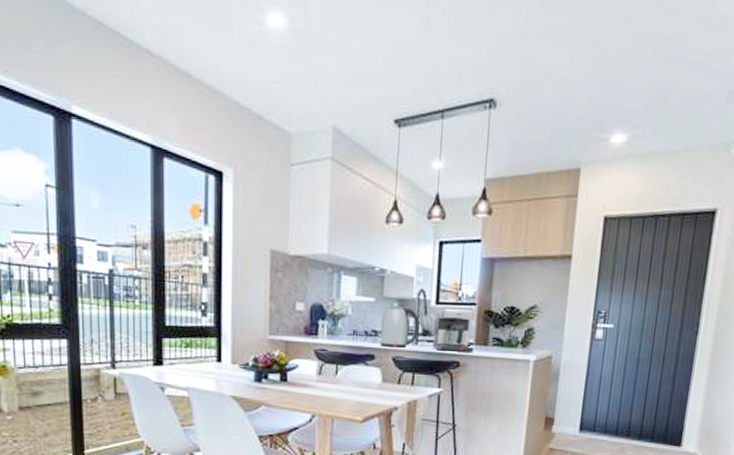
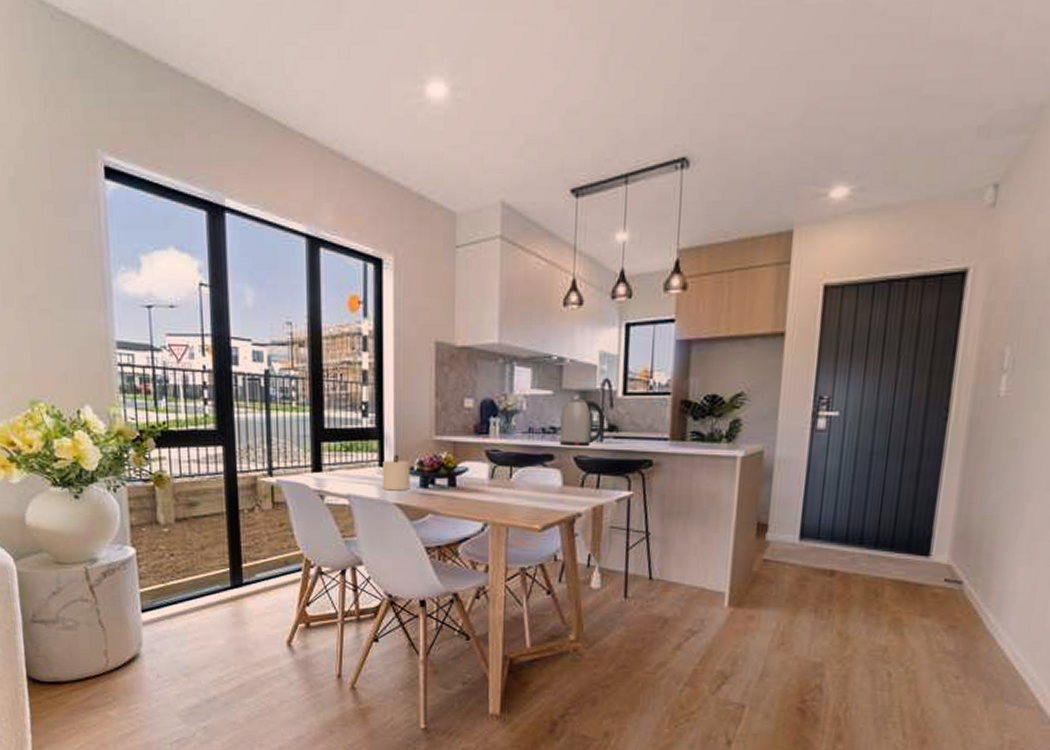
candle: none [219,351,246,385] -> present [382,454,410,491]
coffee maker: present [433,307,474,353] -> none [621,398,669,450]

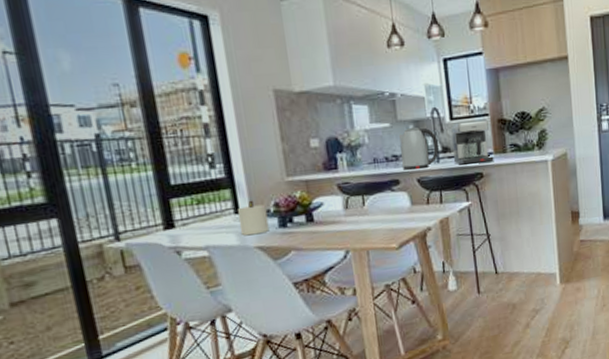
coffee maker: none [621,398,669,450] -> present [451,119,494,165]

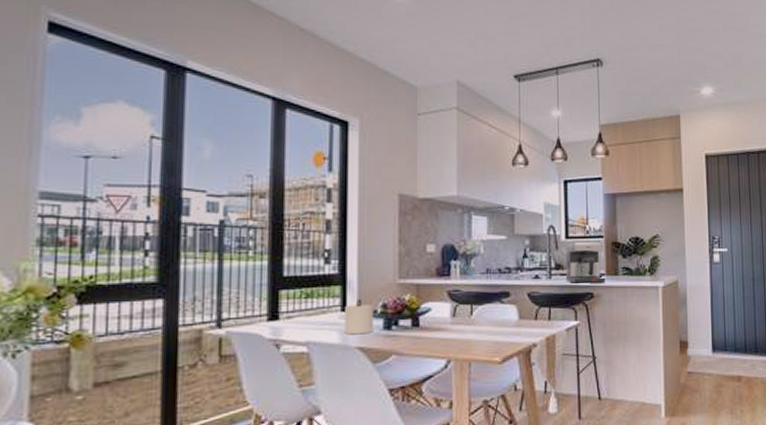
kettle: present [399,126,439,172] -> none [513,241,552,285]

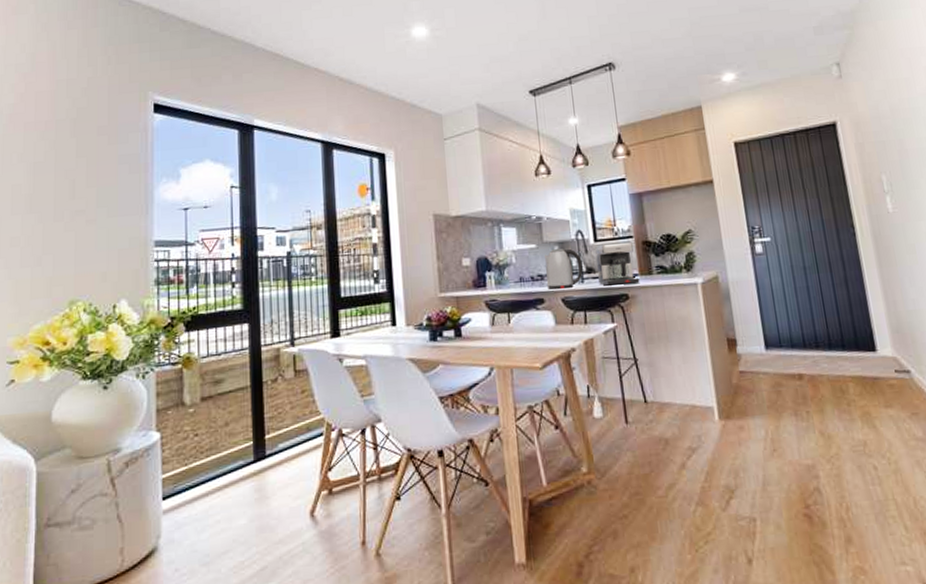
candle: present [343,299,374,335] -> none [395,313,421,348]
kettle: none [513,241,552,285] -> present [545,248,583,291]

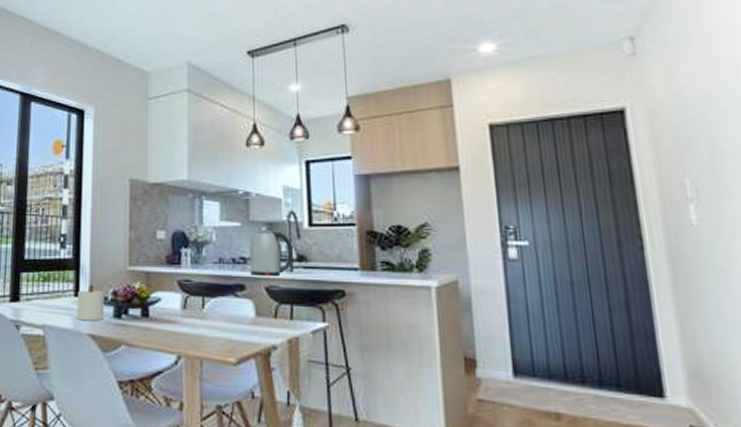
candle: none [395,313,421,348] -> present [76,284,105,321]
coffee maker: present [595,241,640,286] -> none [309,229,360,280]

